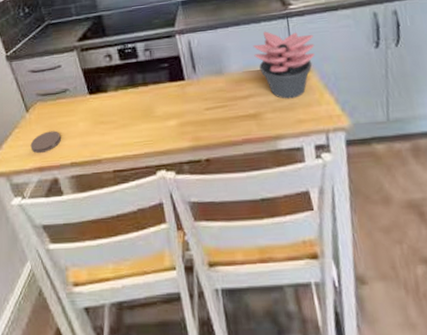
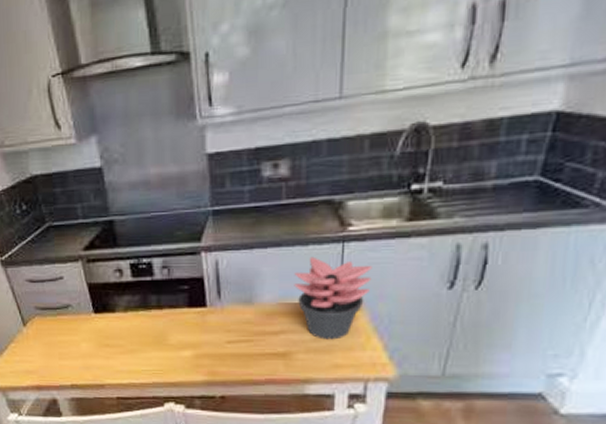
coaster: present [30,131,61,154] -> none [27,349,61,372]

